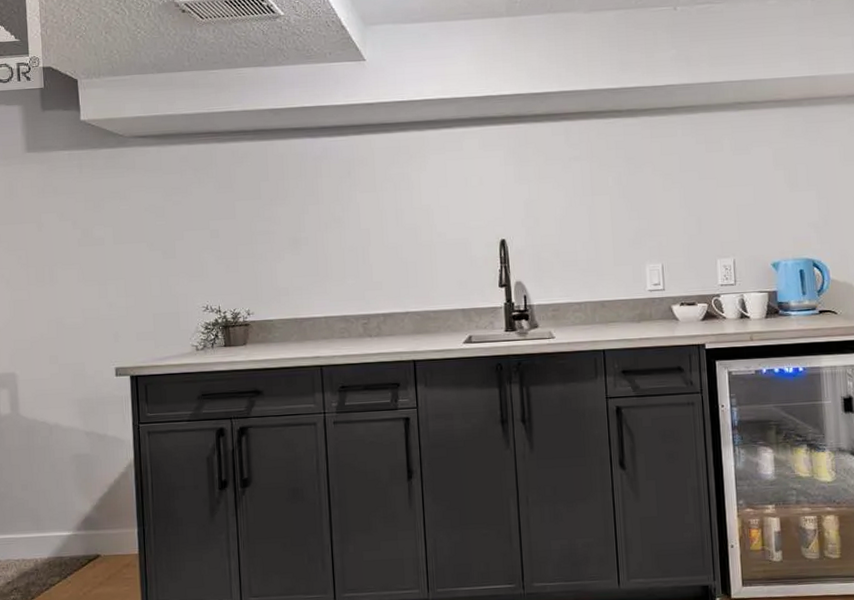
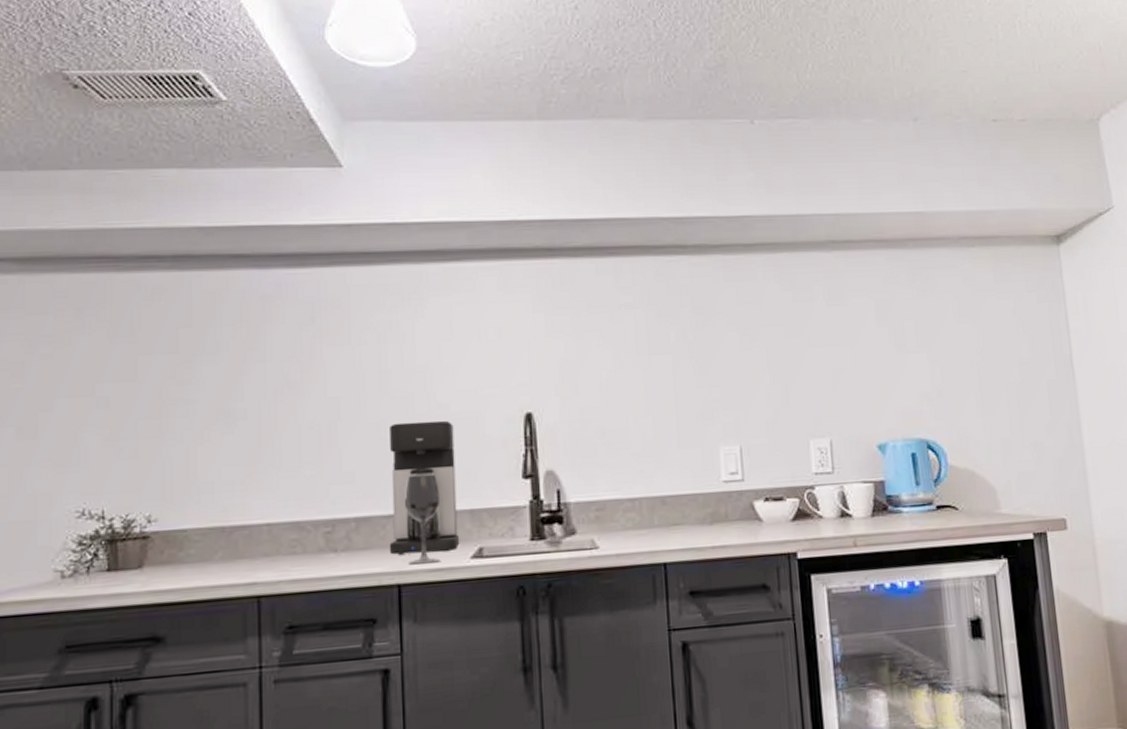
coffee maker: none [405,245,456,341] -> present [389,420,460,556]
wine glass: none [416,283,442,348] -> present [405,474,441,566]

